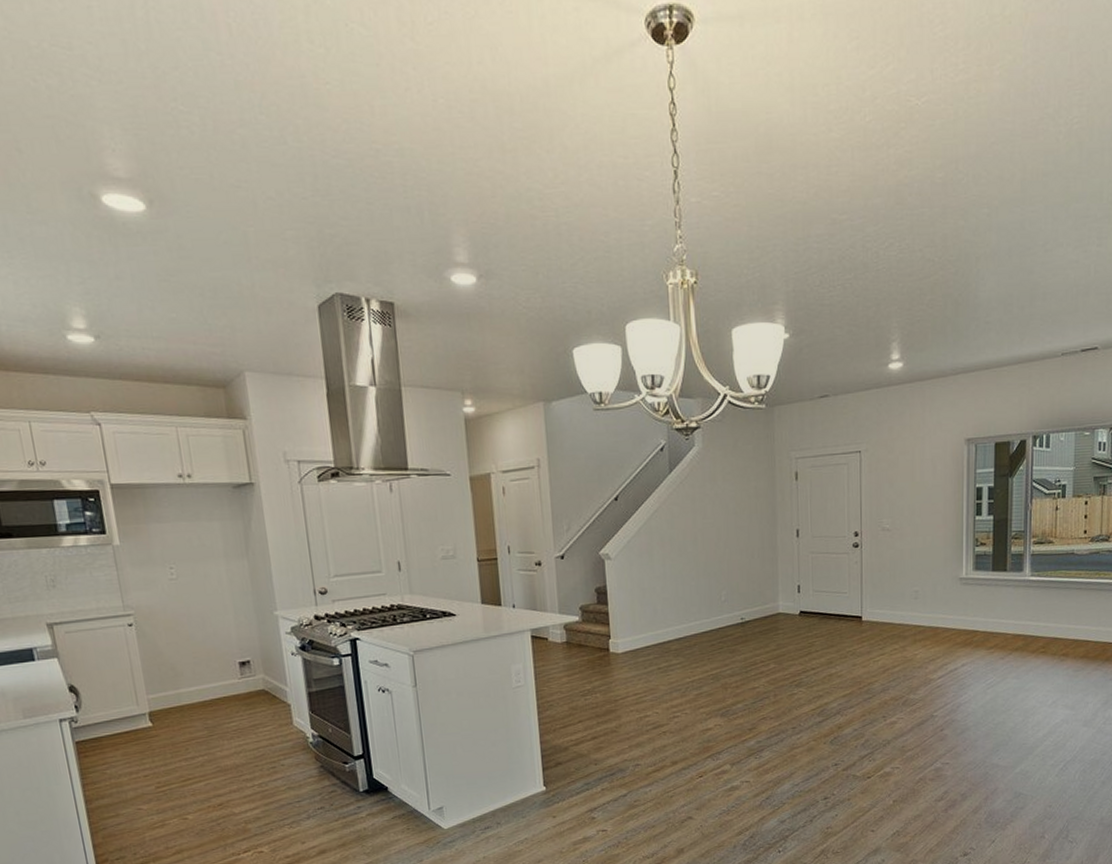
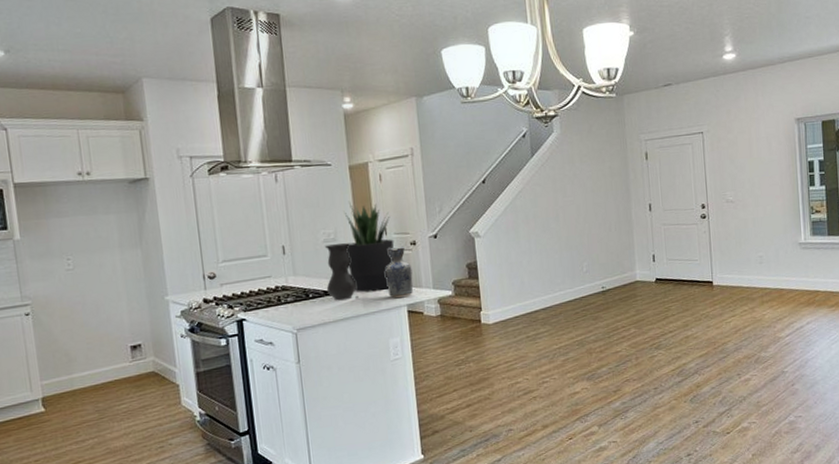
vase: none [442,561,478,623] -> present [324,243,357,301]
planter: none [464,516,518,615] -> present [344,202,395,293]
ceramic jug: none [508,567,538,622] -> present [385,247,413,298]

